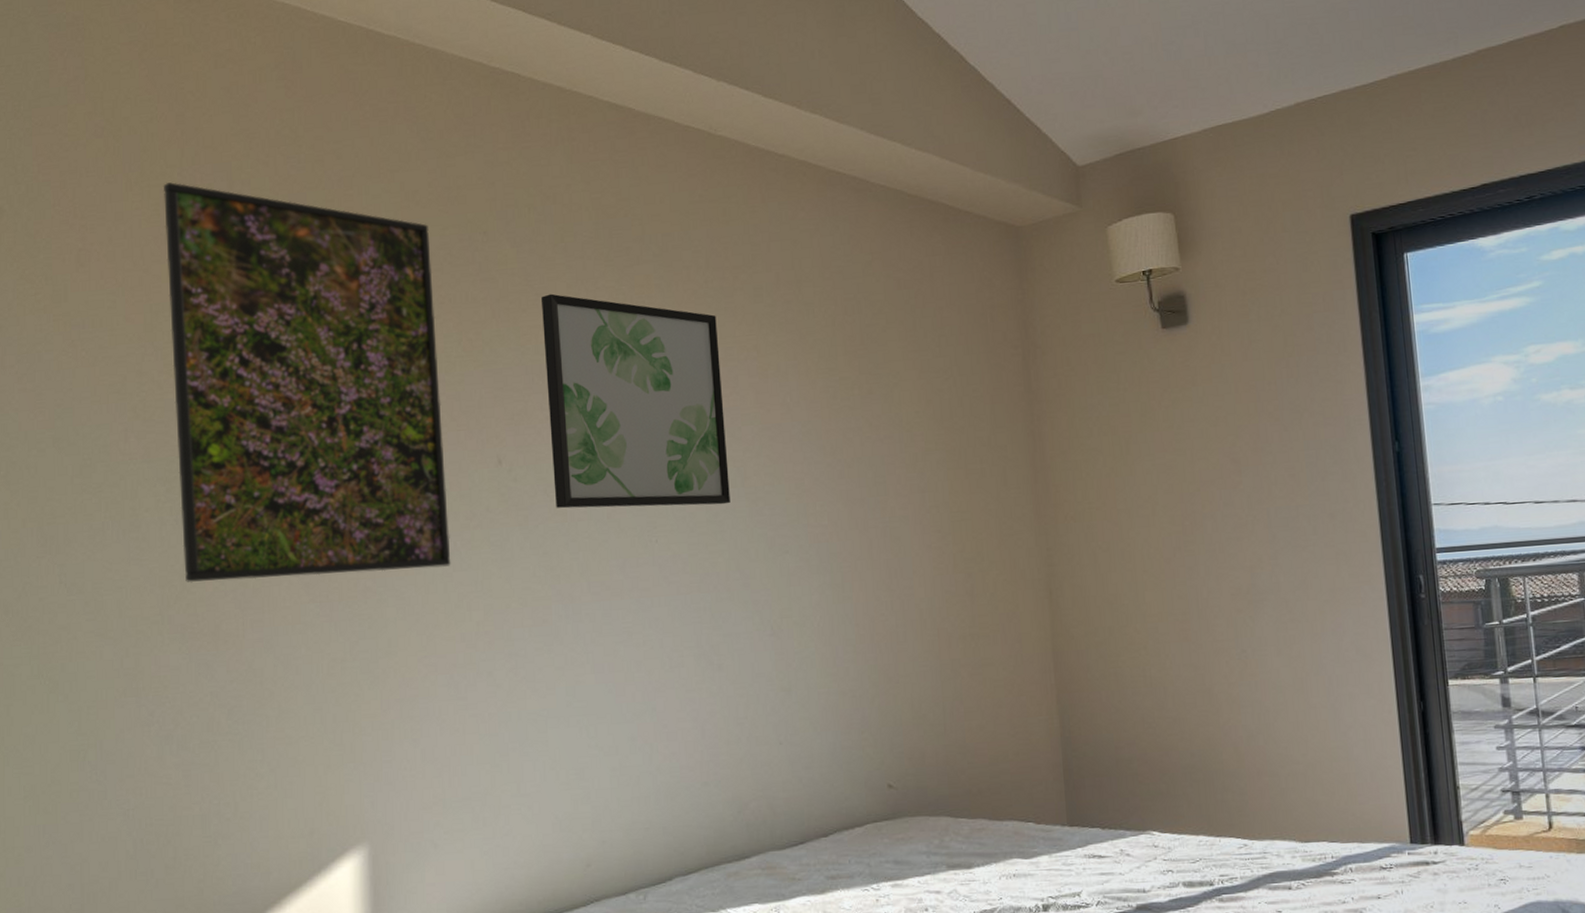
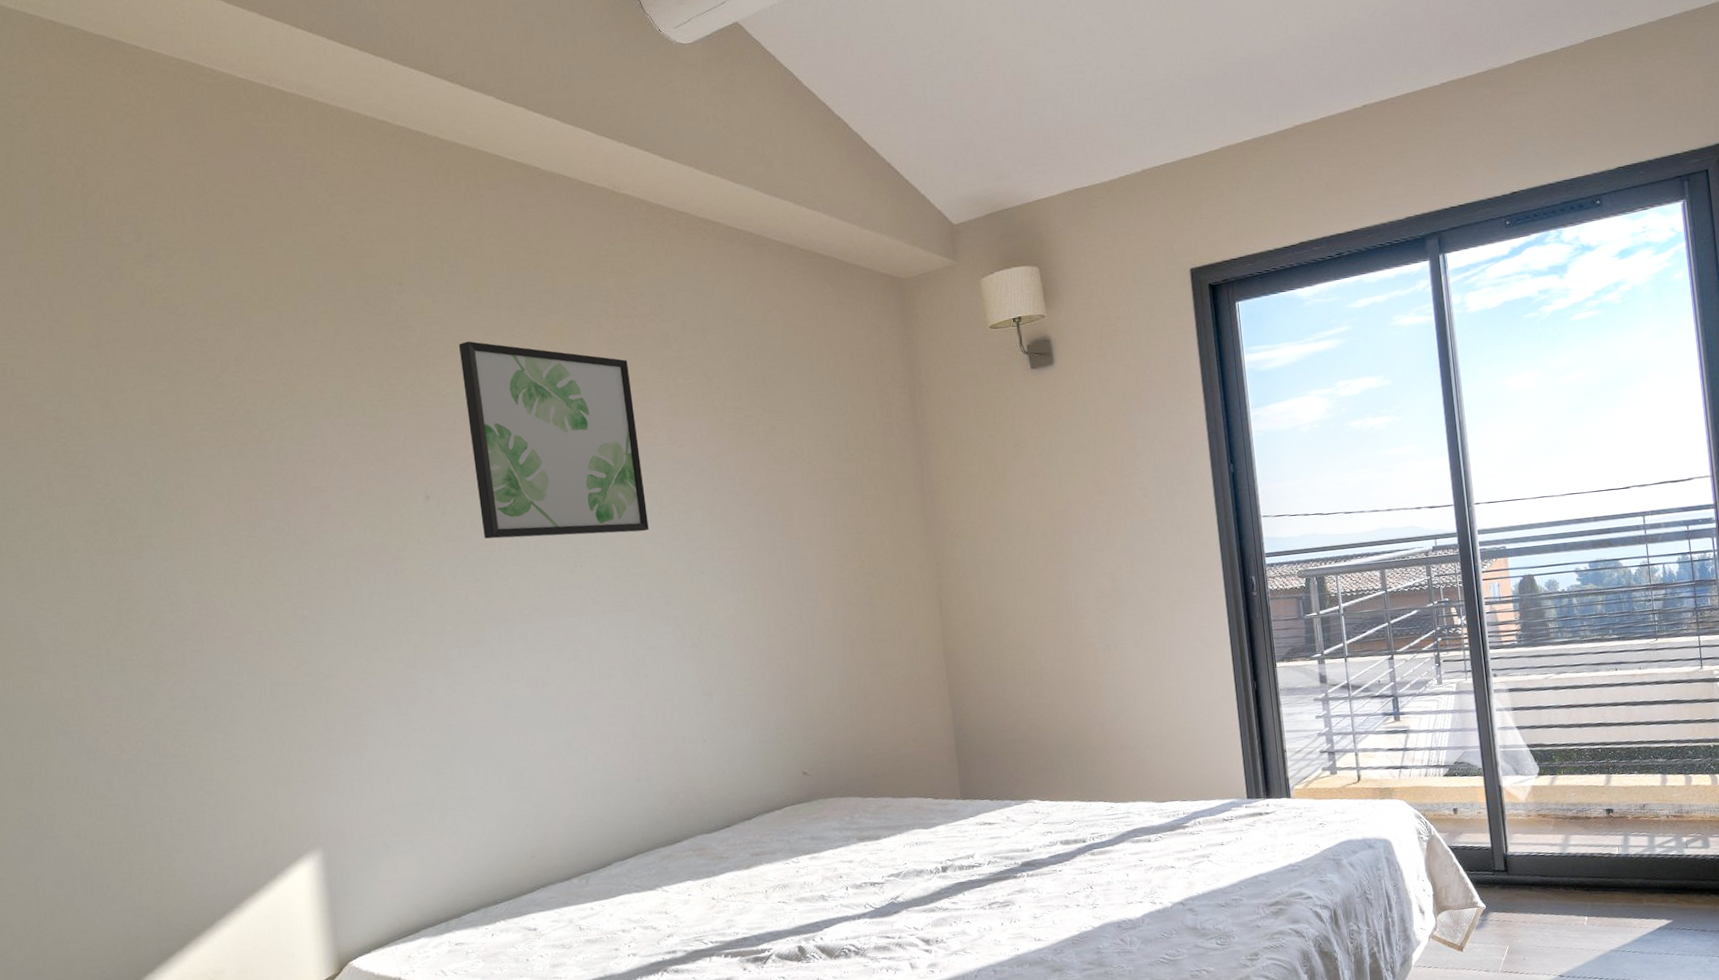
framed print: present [163,182,451,583] -> none [67,234,386,618]

